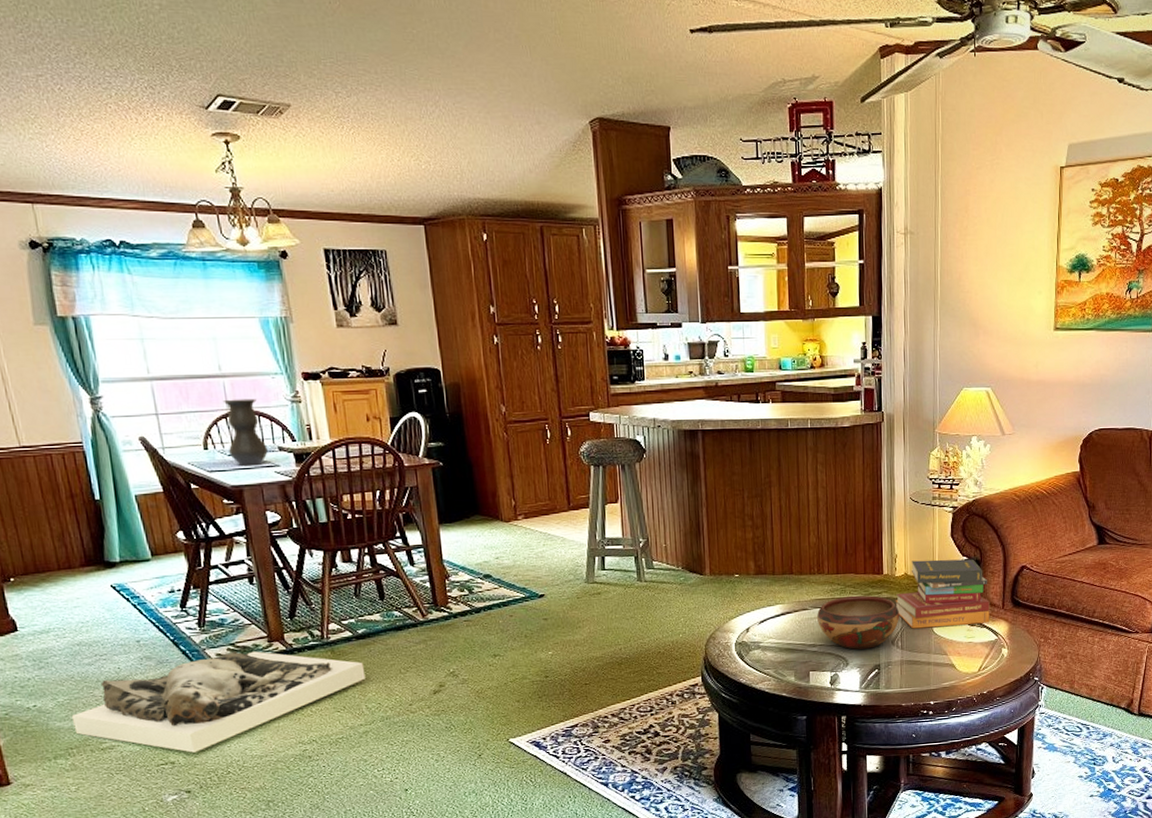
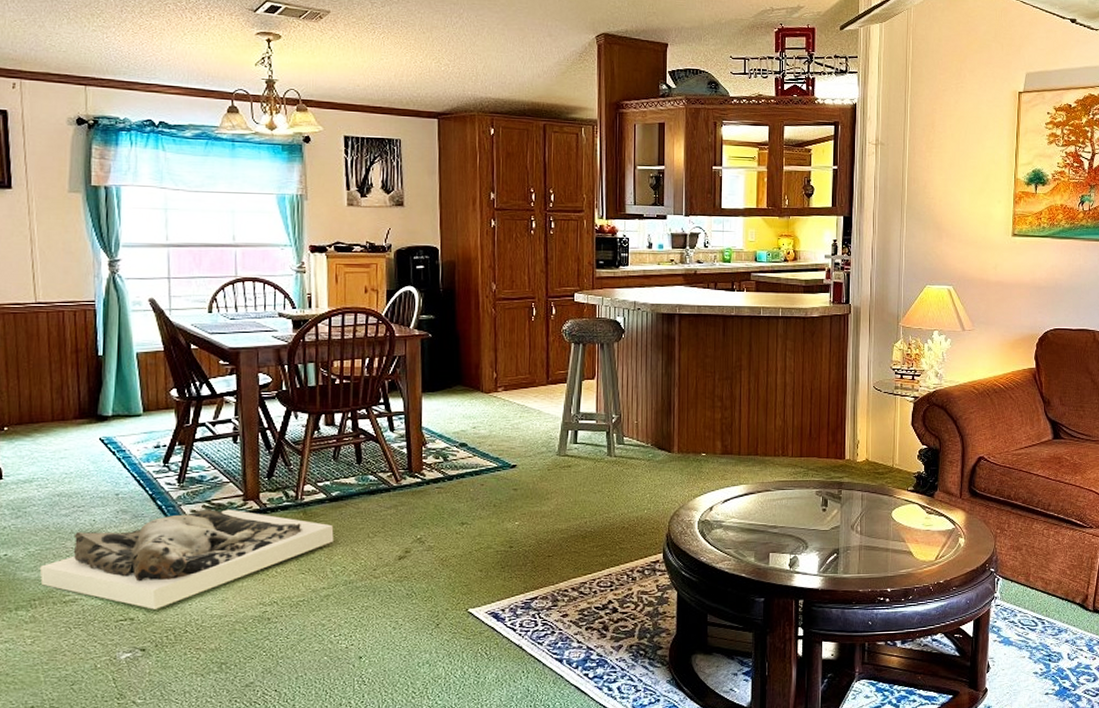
vase: present [222,398,268,467] -> none [232,267,268,330]
decorative bowl: present [817,595,900,650] -> none [780,479,860,533]
books: present [895,559,990,629] -> none [856,447,948,515]

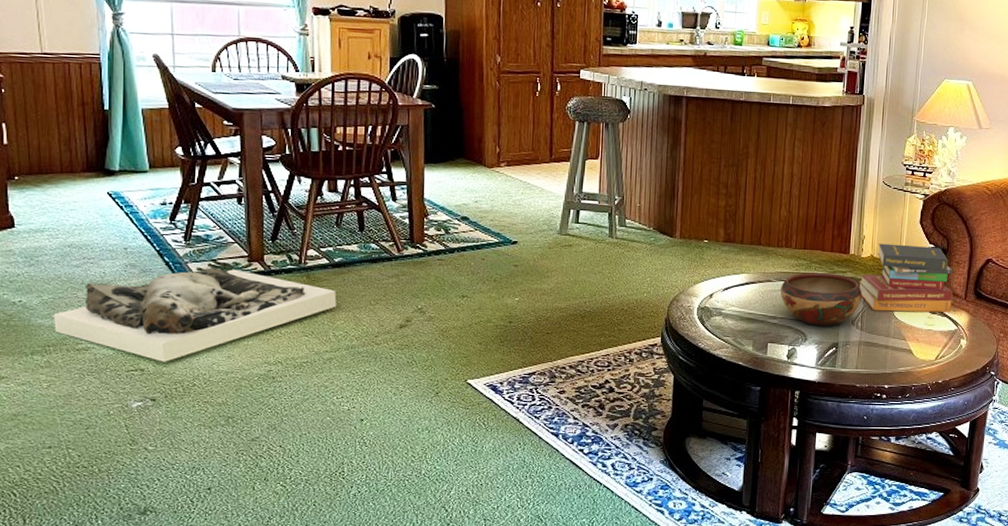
decorative bowl: none [780,479,860,533] -> present [780,272,863,326]
books: none [856,447,948,515] -> present [859,243,953,312]

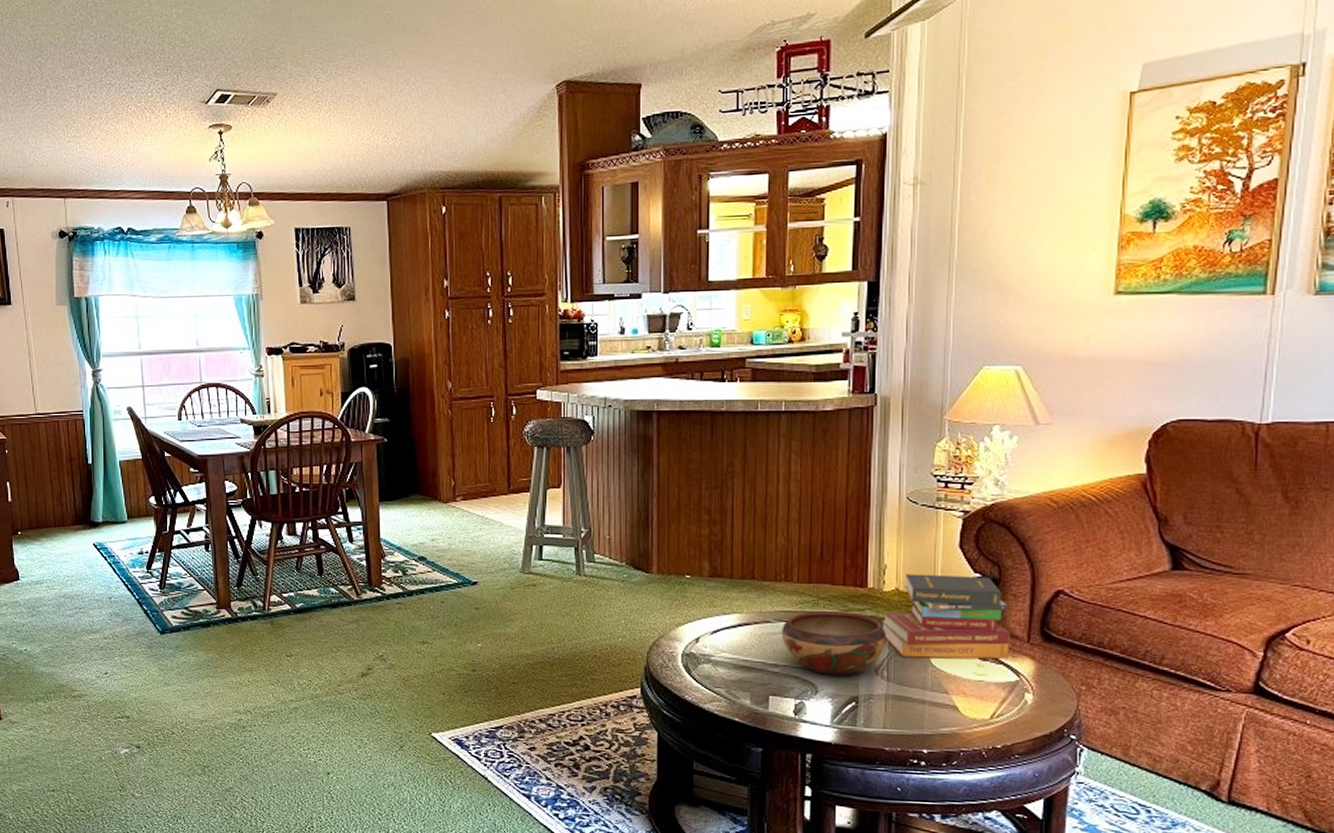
dog bed: present [53,267,337,362] -> none [52,615,300,710]

